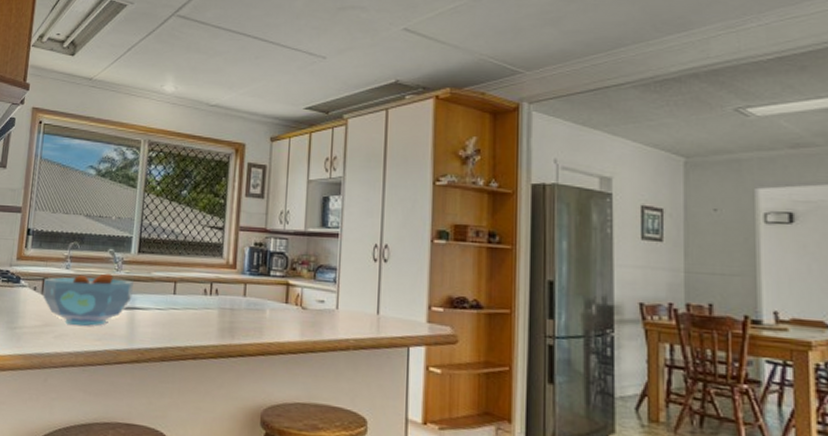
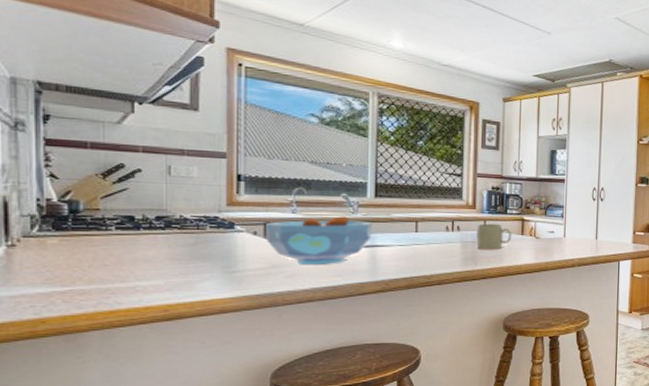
mug: none [235,287,275,321] -> present [476,223,512,250]

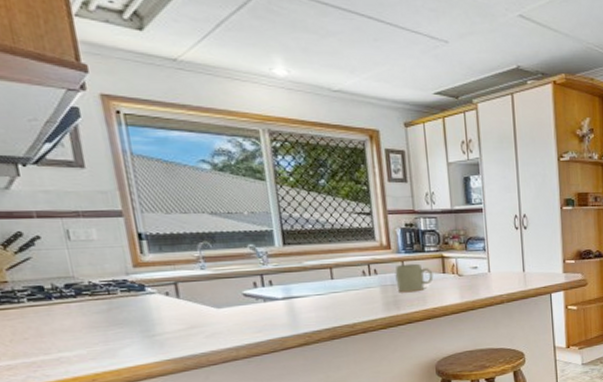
bowl: present [266,216,372,264] -> none [176,269,287,323]

